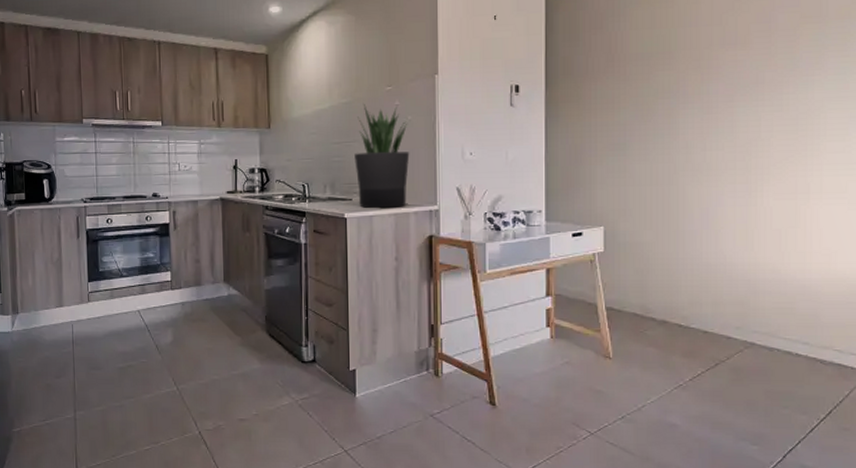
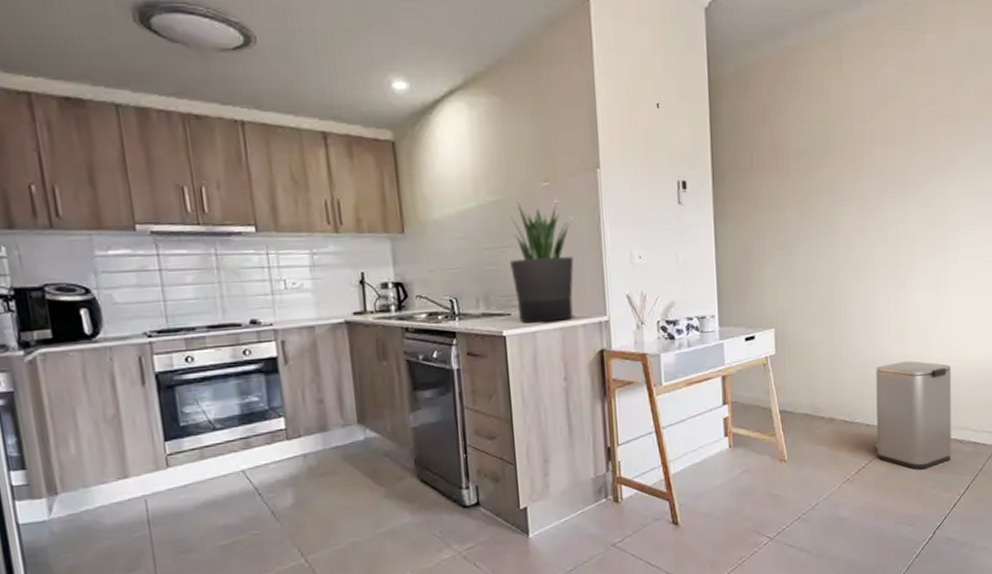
pedal bin: none [714,270,812,386] -> present [875,361,952,470]

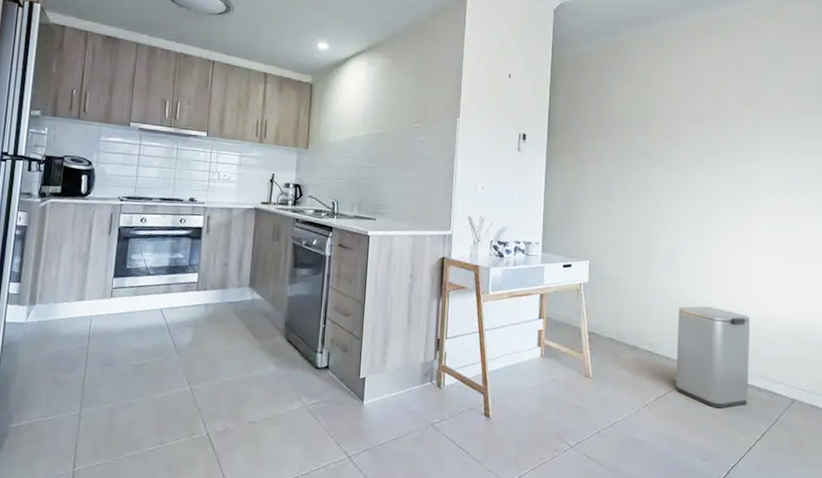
planter: present [510,203,574,324] -> none [381,136,431,230]

